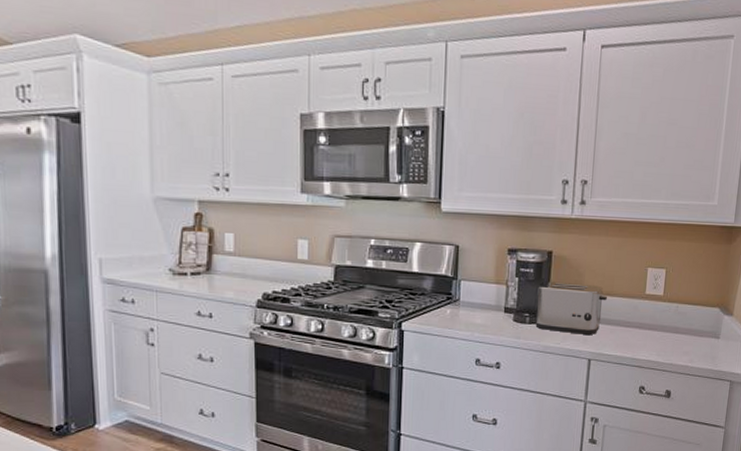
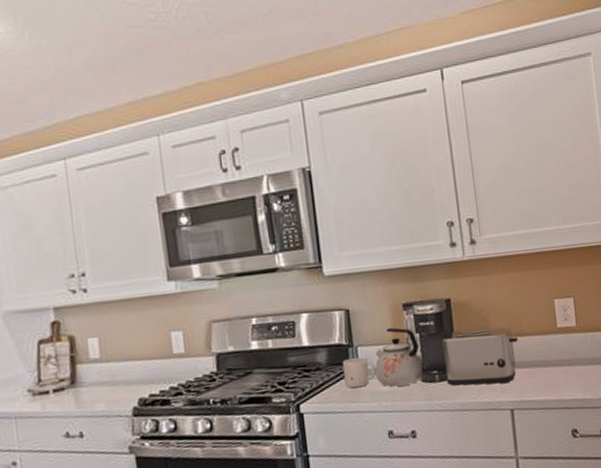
mug: none [444,290,474,317] -> present [342,357,376,388]
kettle: none [473,269,517,322] -> present [375,327,424,387]

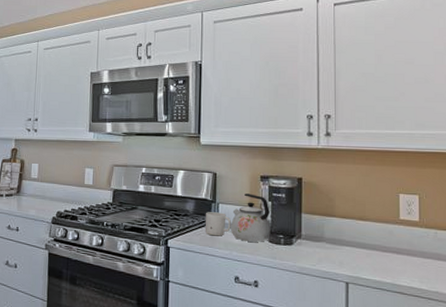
toaster: present [441,327,519,386] -> none [290,205,361,259]

